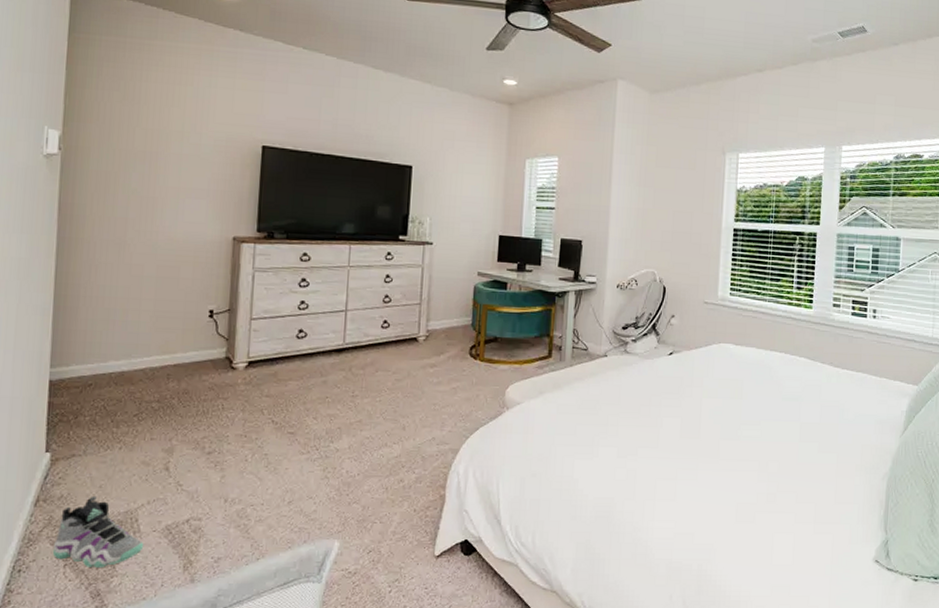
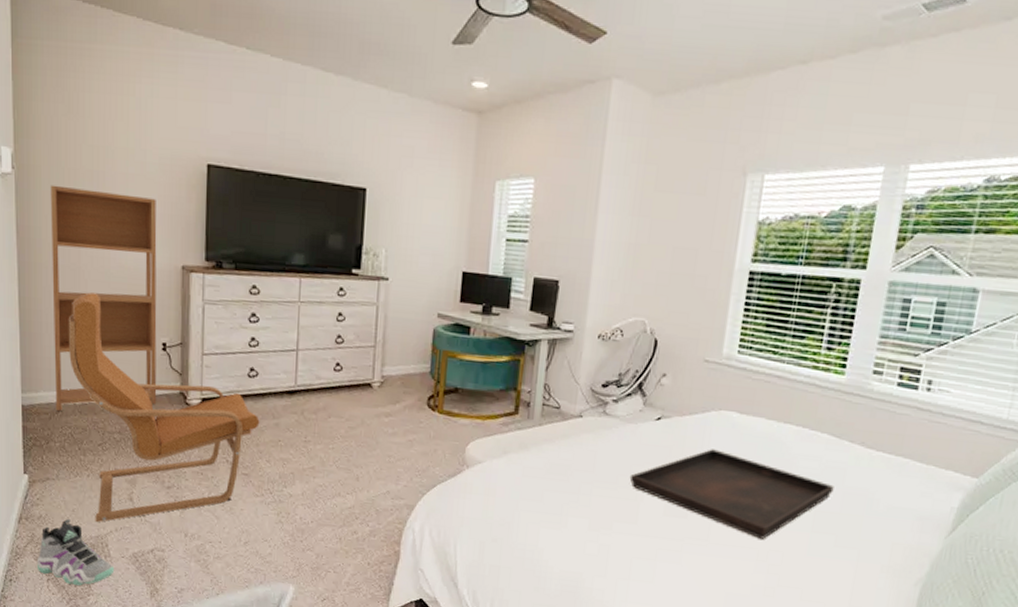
bookcase: none [88,164,210,384] -> present [50,185,157,412]
armchair: none [107,265,308,497] -> present [69,292,260,523]
serving tray: none [649,377,813,452] -> present [629,449,834,539]

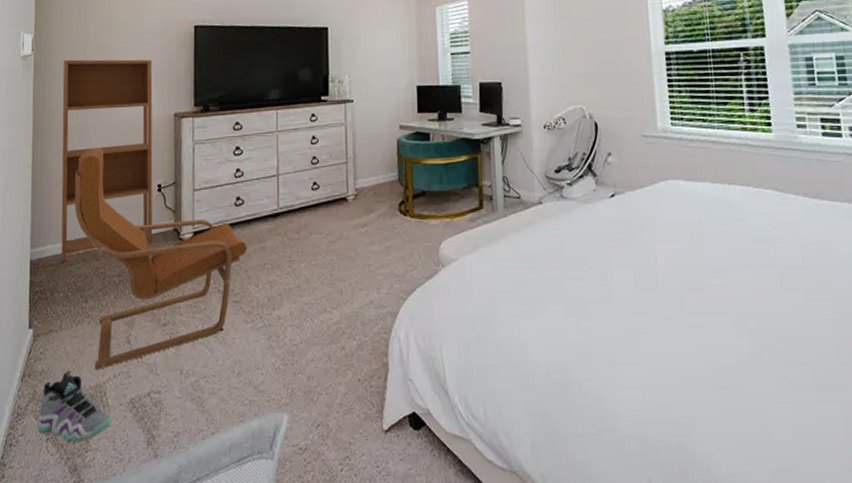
serving tray: present [629,449,834,539] -> none [596,218,791,303]

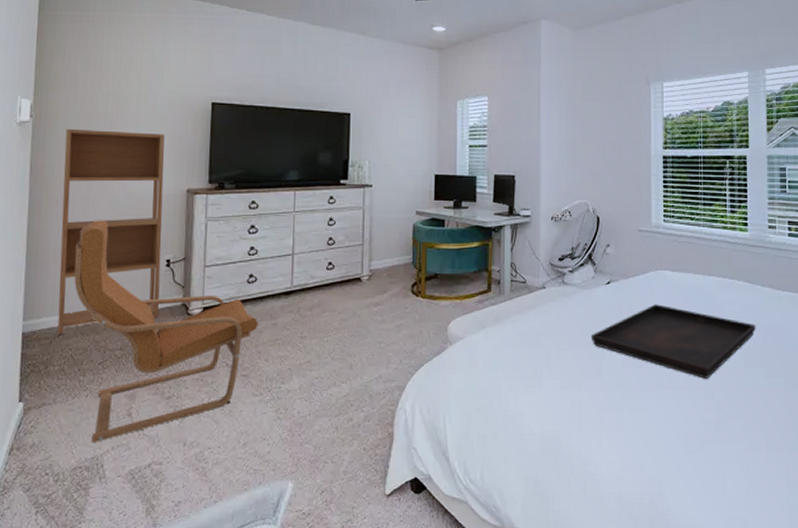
sneaker: present [36,370,112,443] -> none [25,442,109,515]
serving tray: none [596,218,791,303] -> present [590,304,756,379]

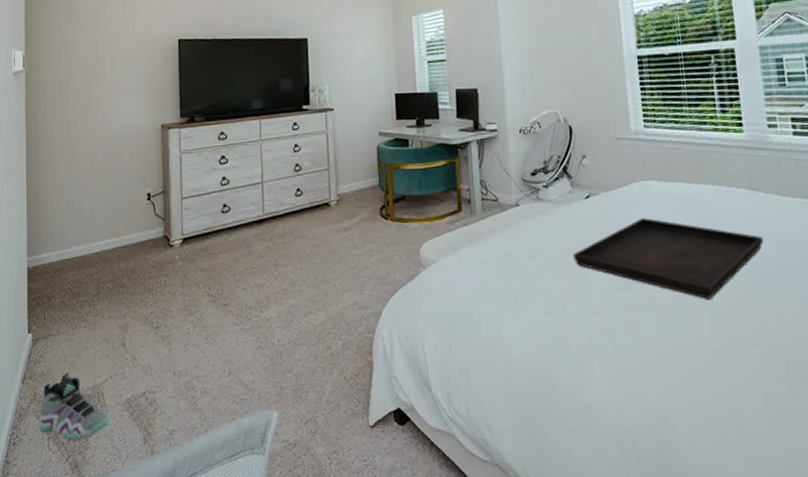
sneaker: none [25,442,109,515] -> present [38,372,110,441]
bookcase: present [57,128,165,335] -> none [53,73,144,269]
armchair: present [74,220,259,444] -> none [68,159,235,373]

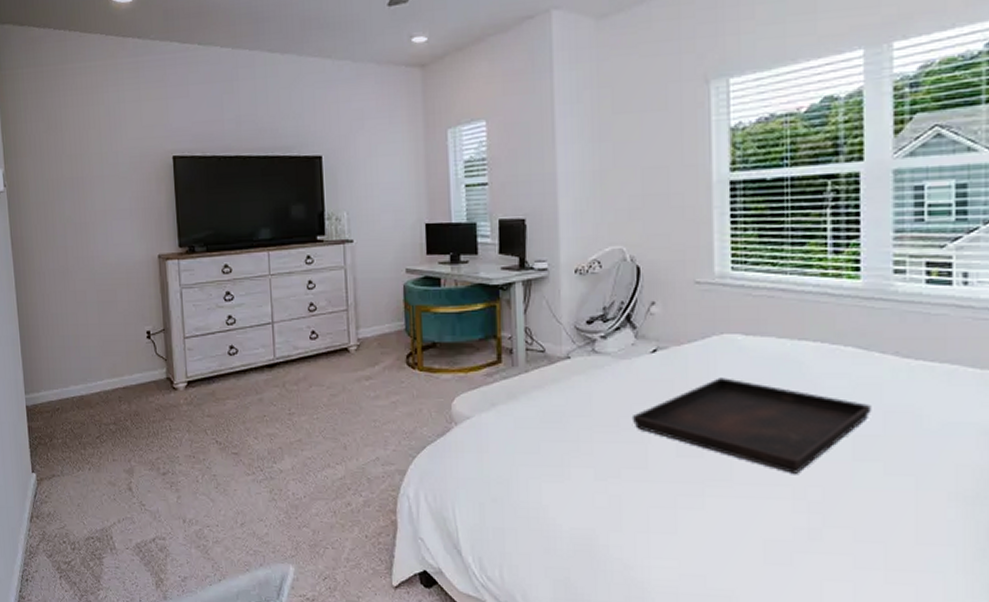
sneaker: present [38,372,110,441] -> none [49,513,121,582]

